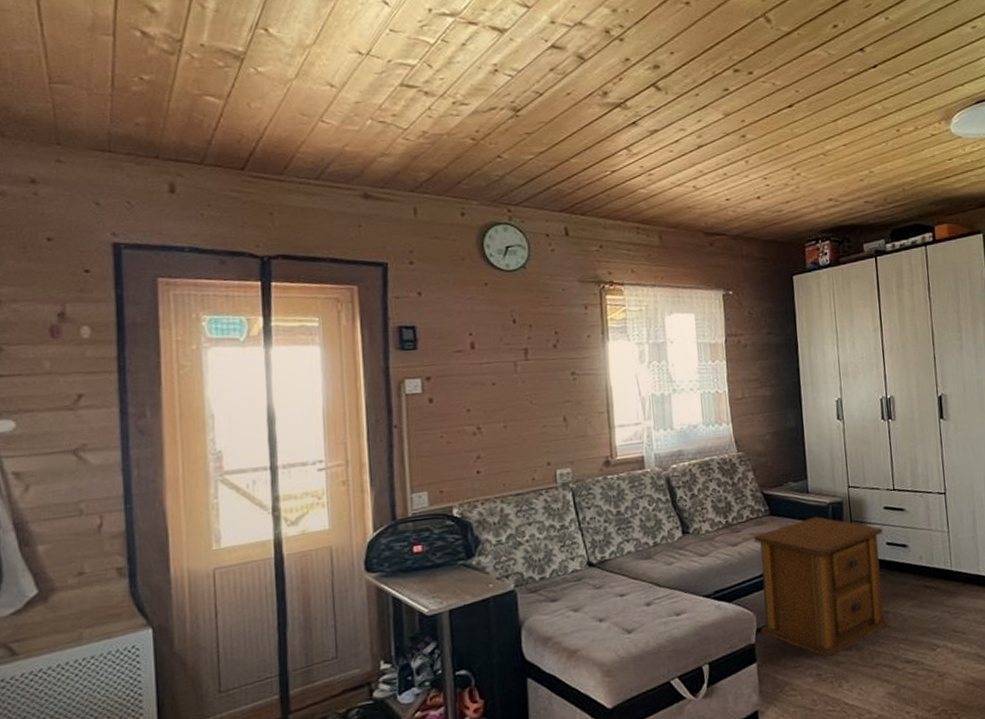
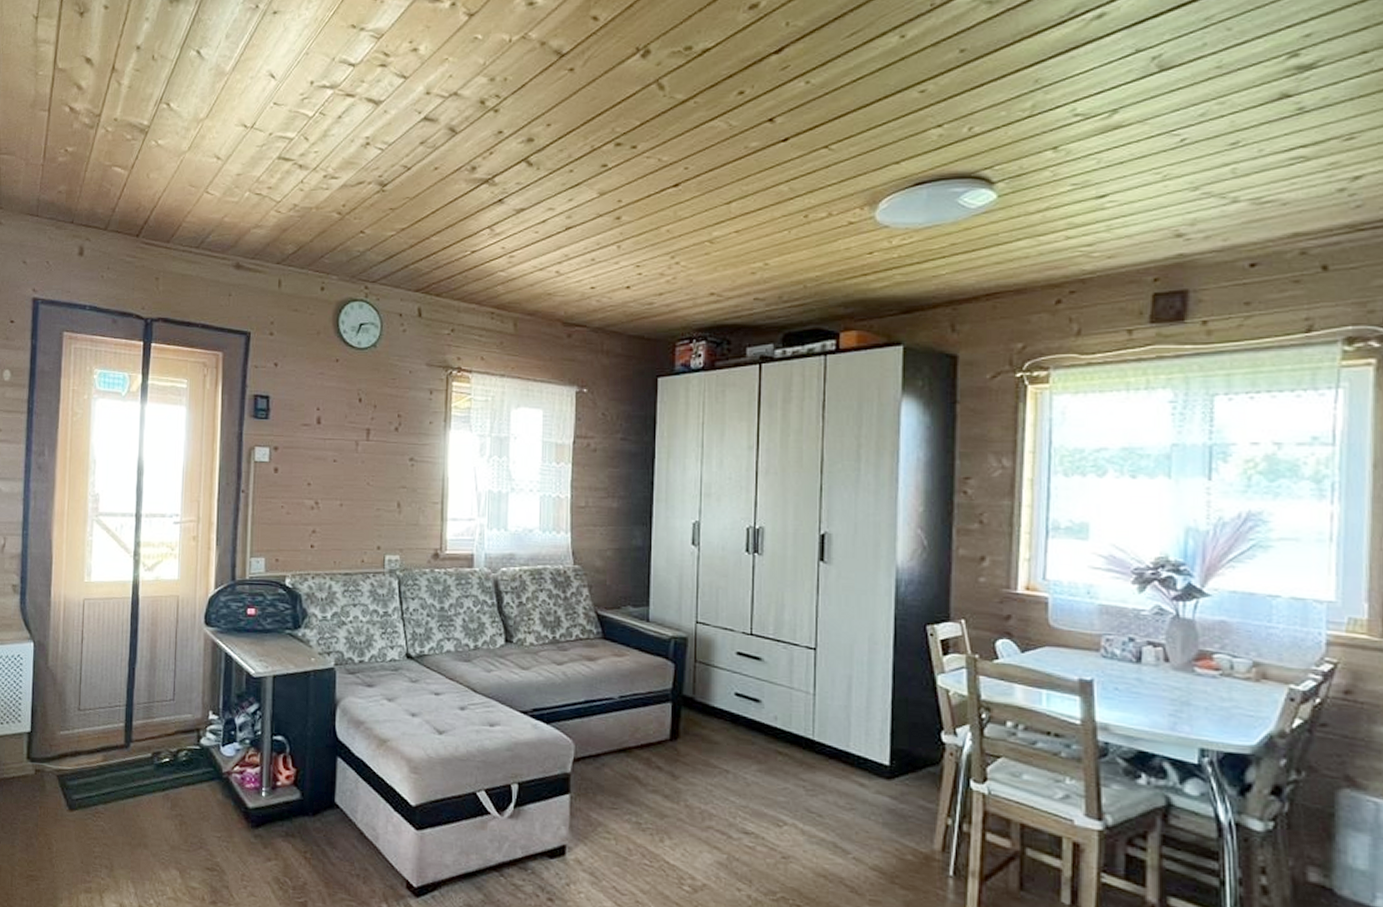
side table: present [753,516,890,658] -> none [578,649,732,807]

